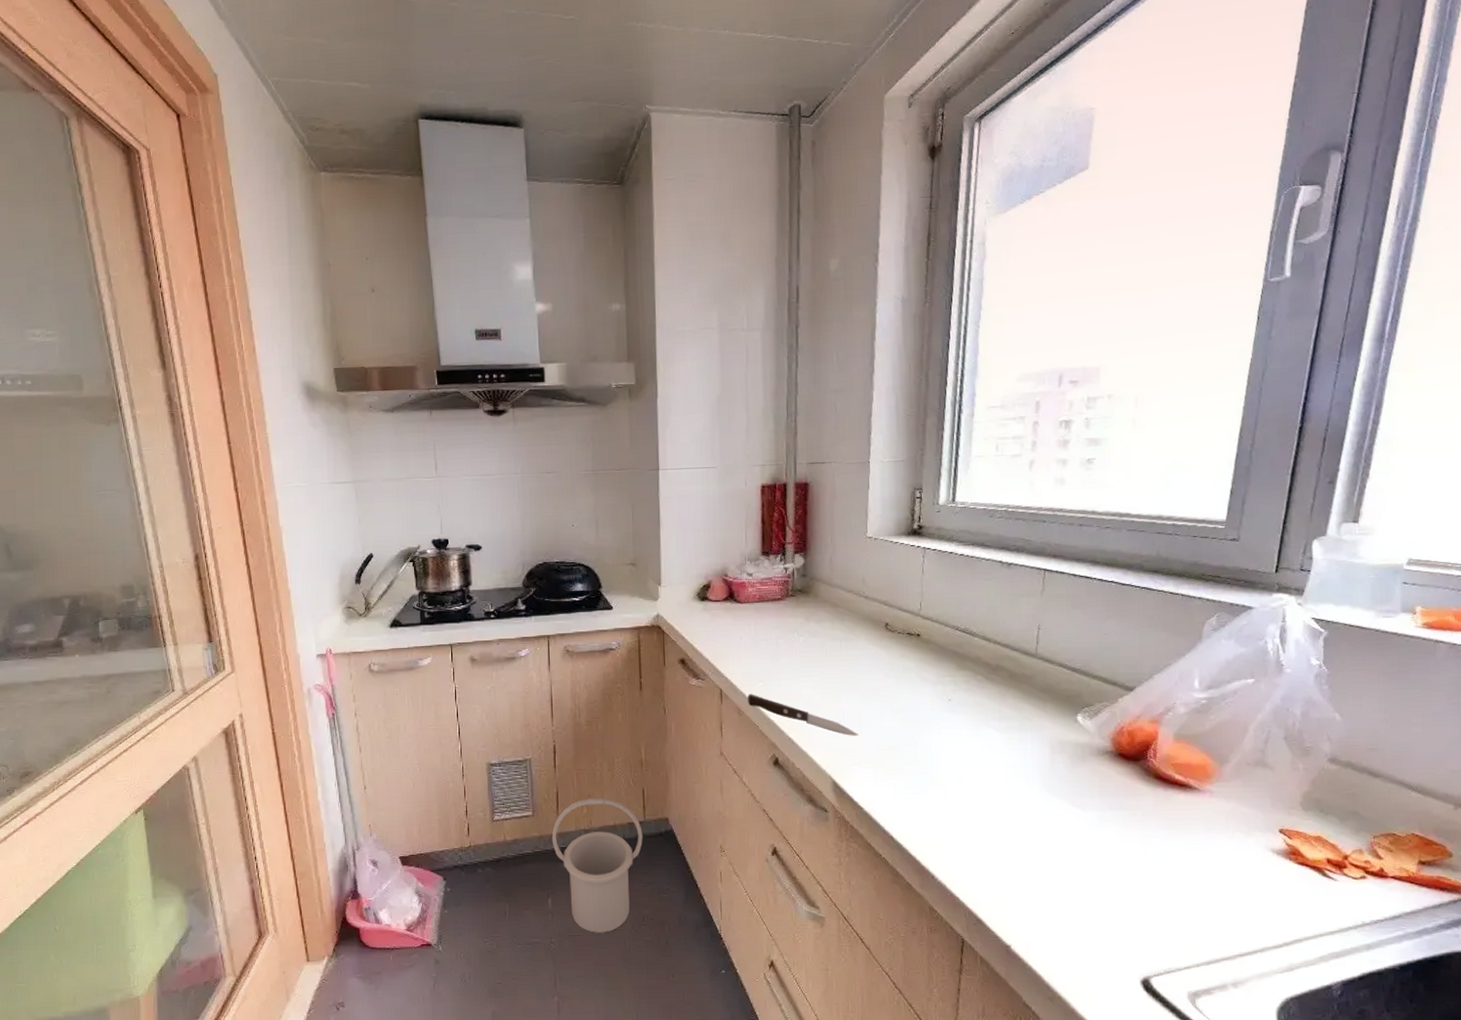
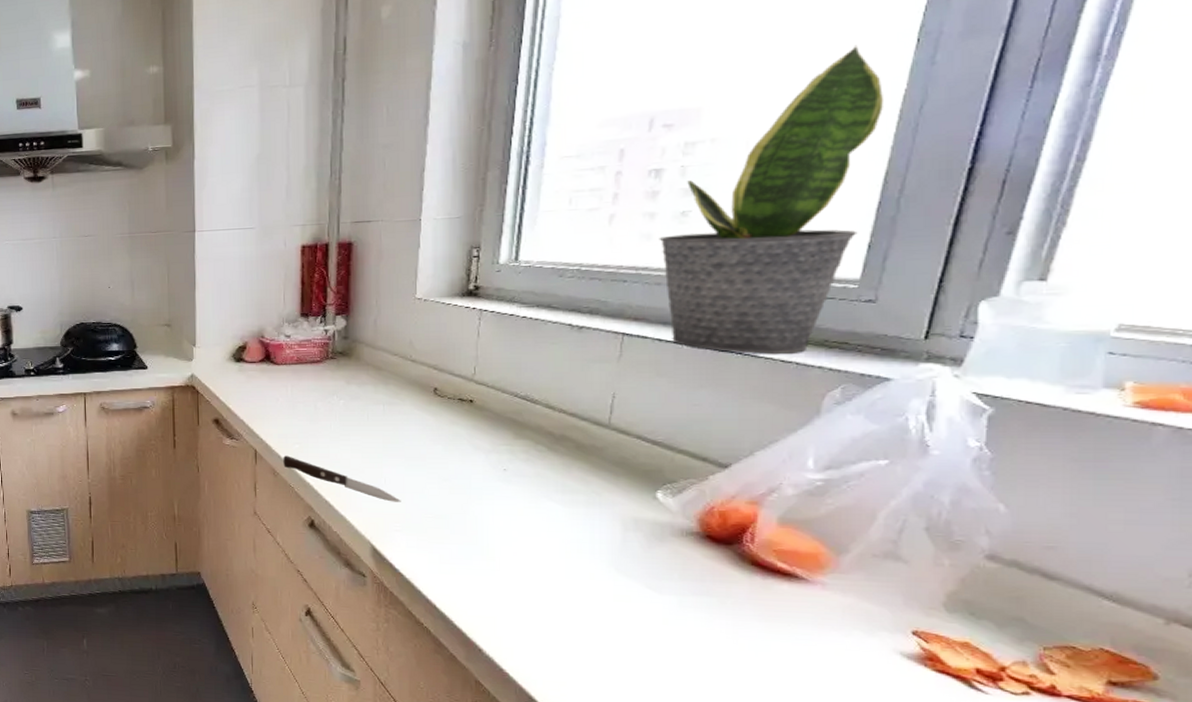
bucket: present [551,798,643,933] -> none [87,548,175,676]
potted plant: none [1070,319,1236,587] -> present [659,44,883,354]

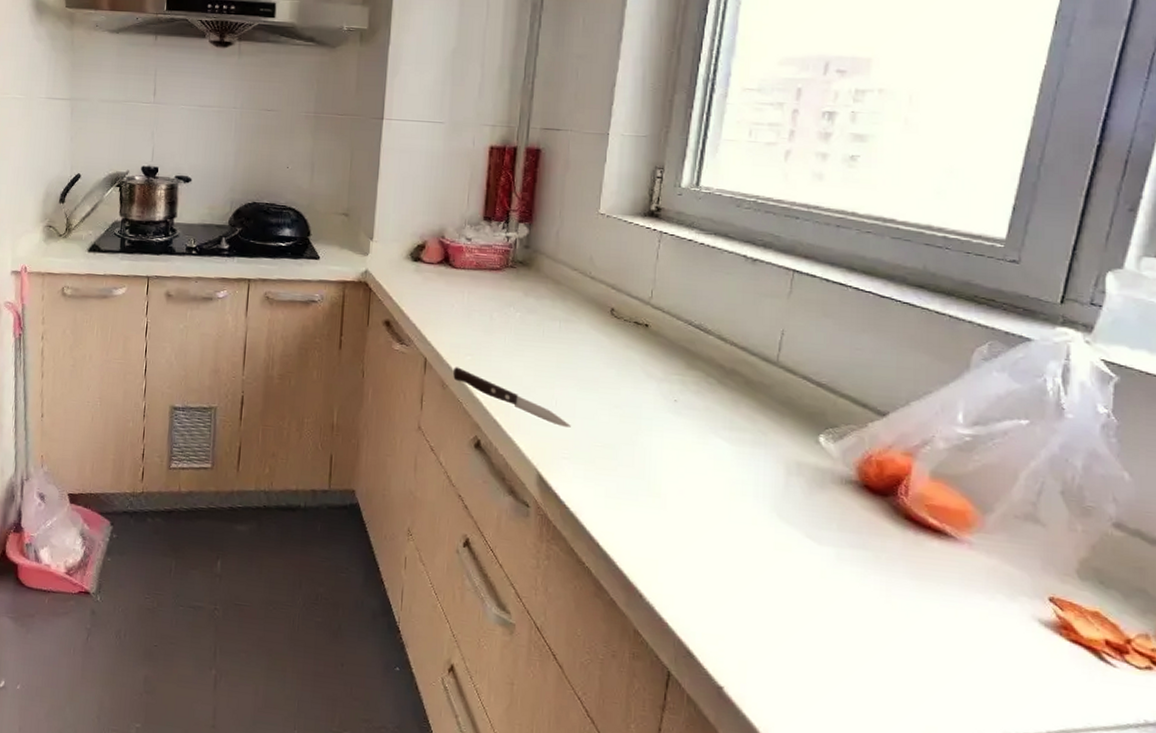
potted plant: present [659,44,883,354] -> none [829,19,1027,306]

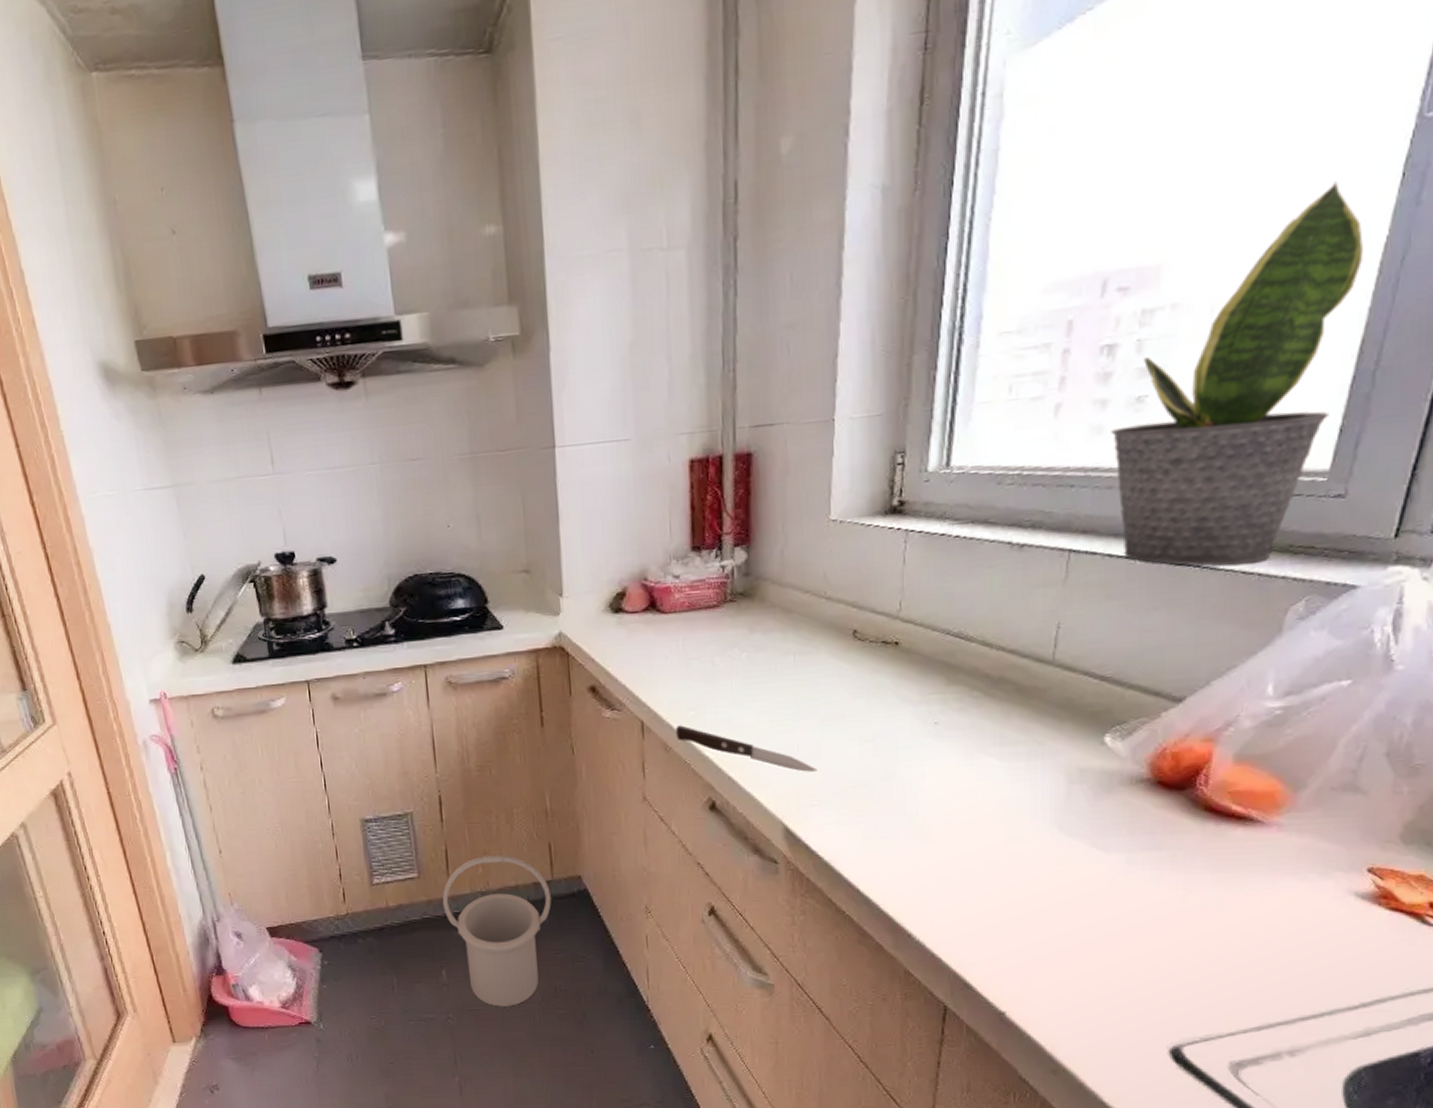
bucket: none [228,457,326,607] -> present [442,855,552,1007]
potted plant: none [829,19,1027,306] -> present [1111,181,1363,566]

